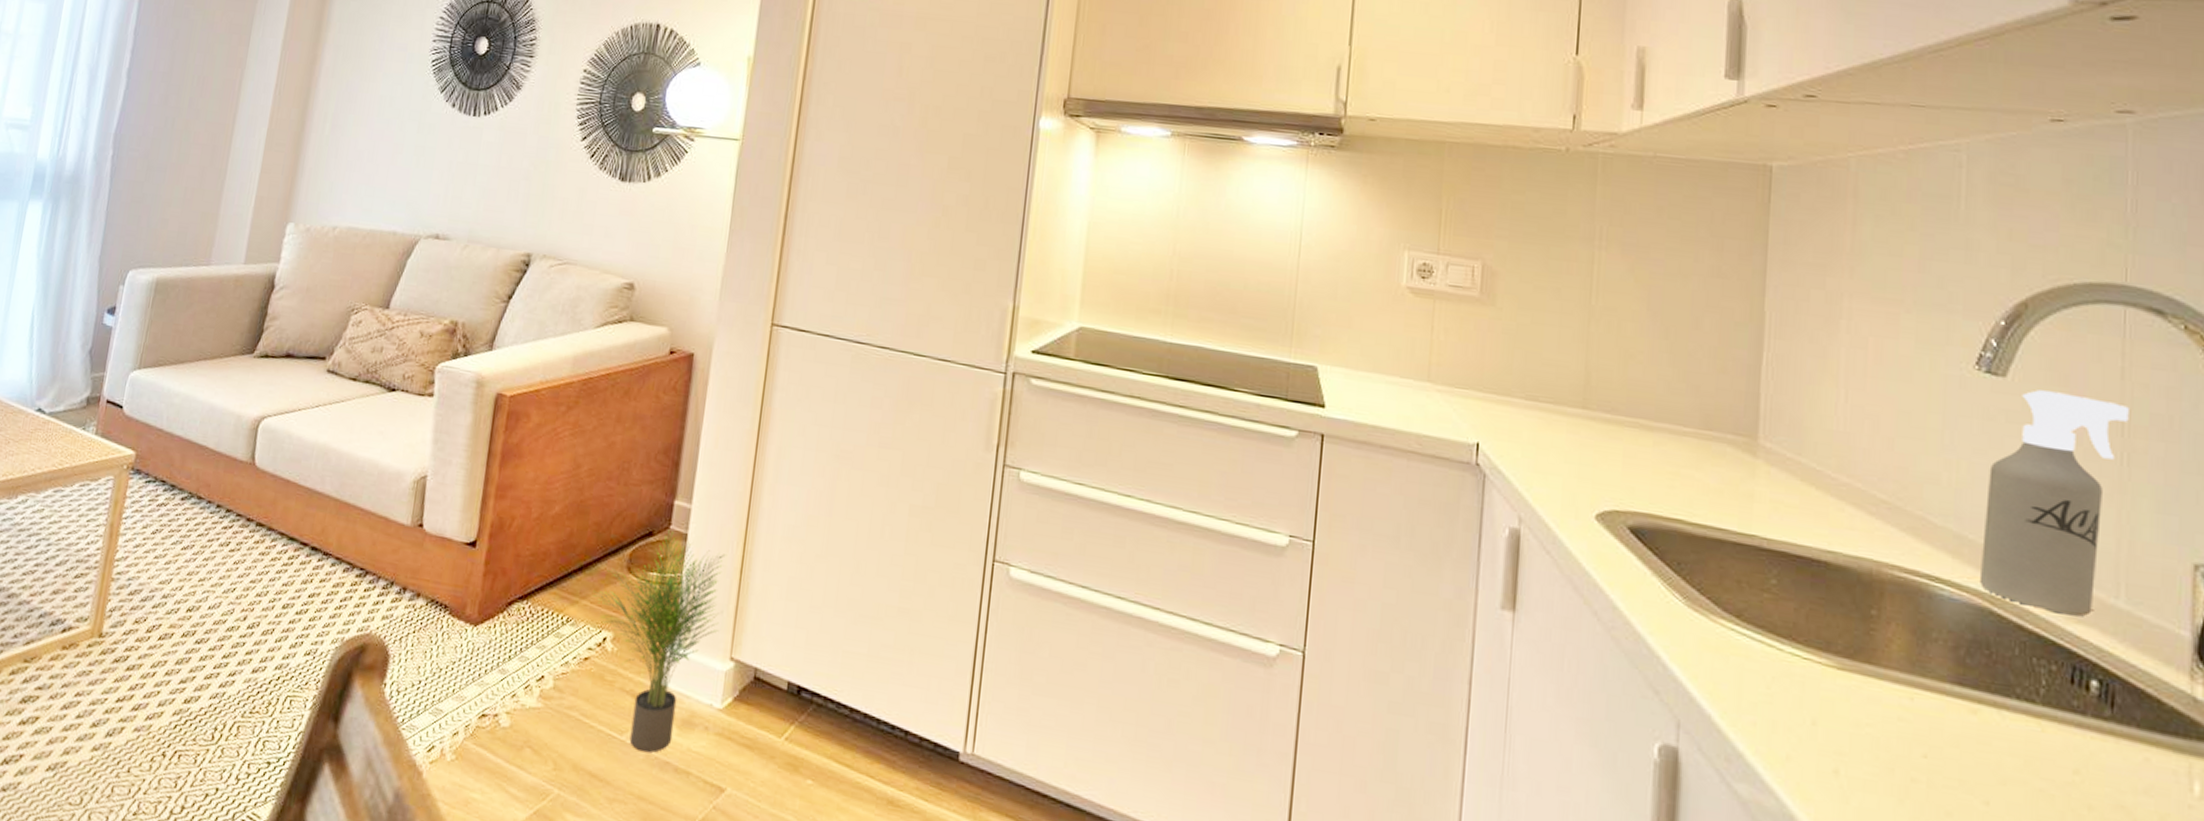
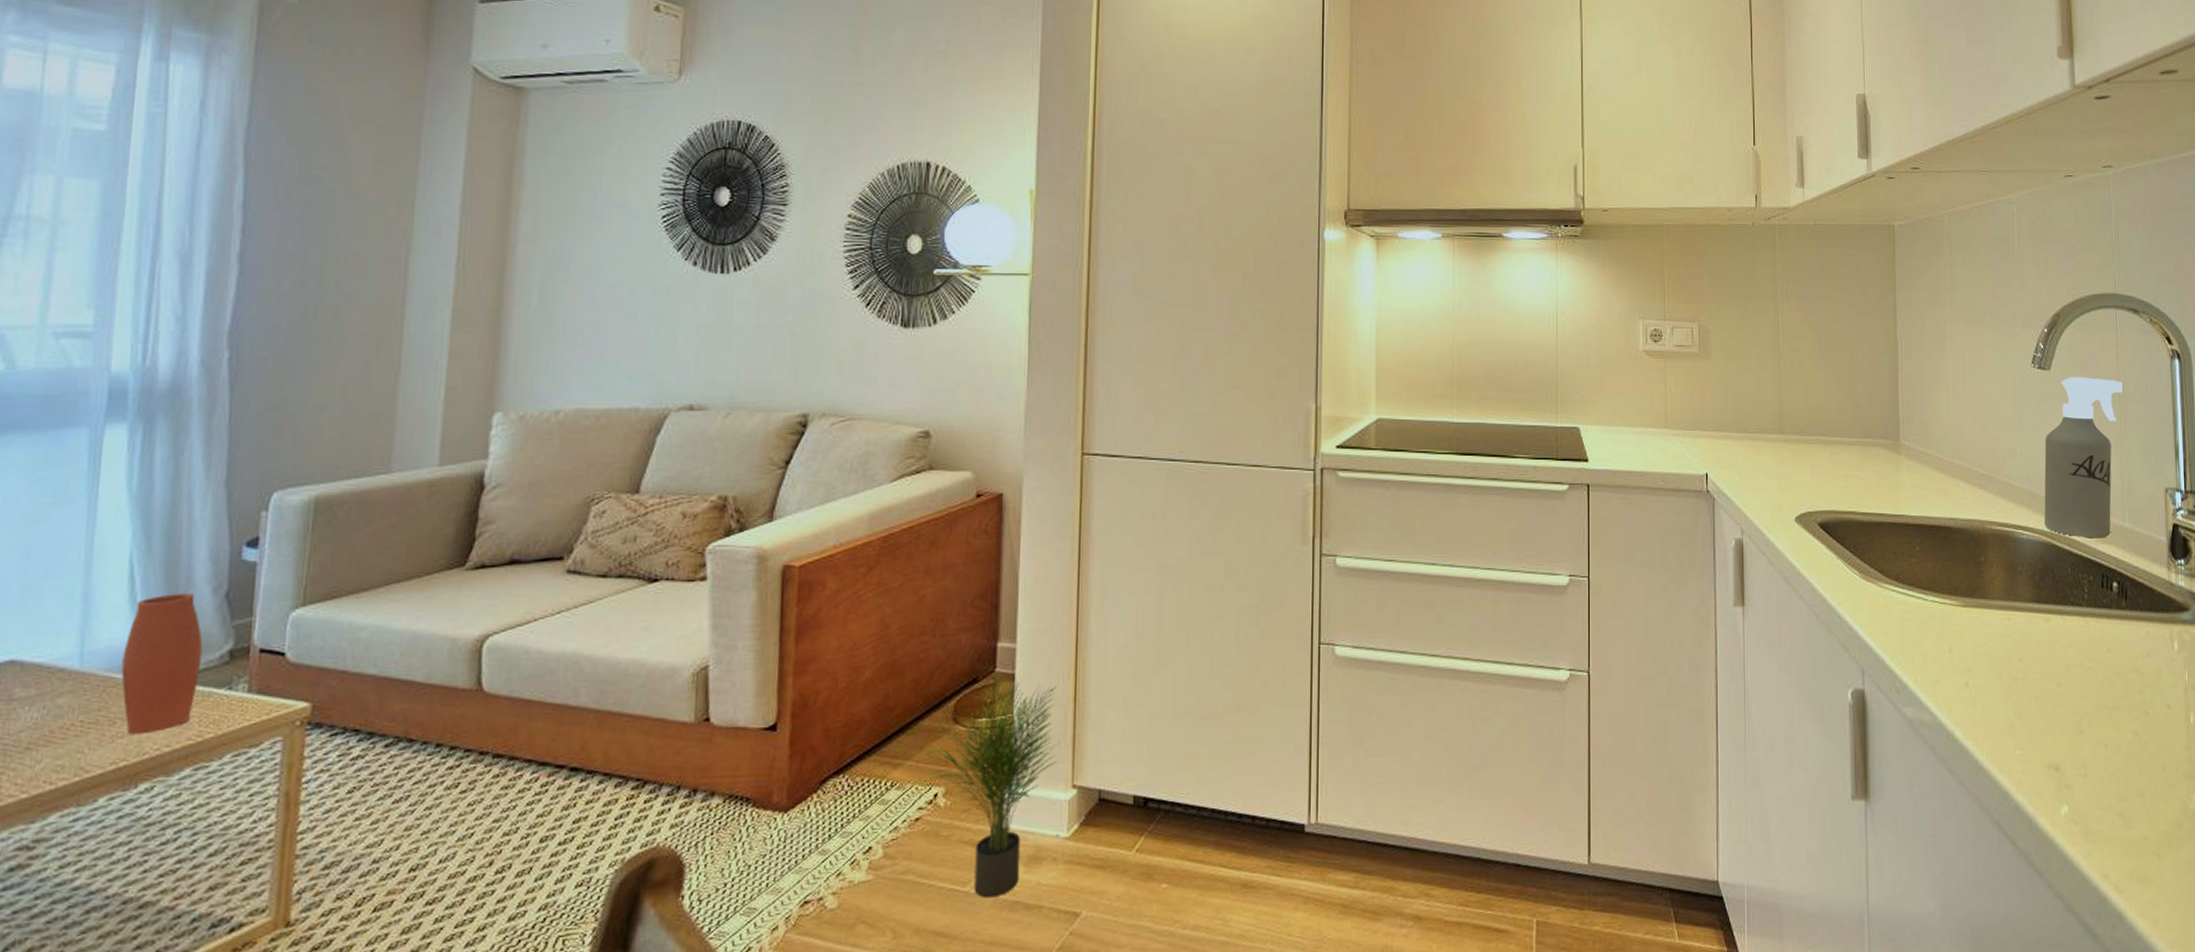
vase: none [15,344,71,456] -> present [121,593,203,735]

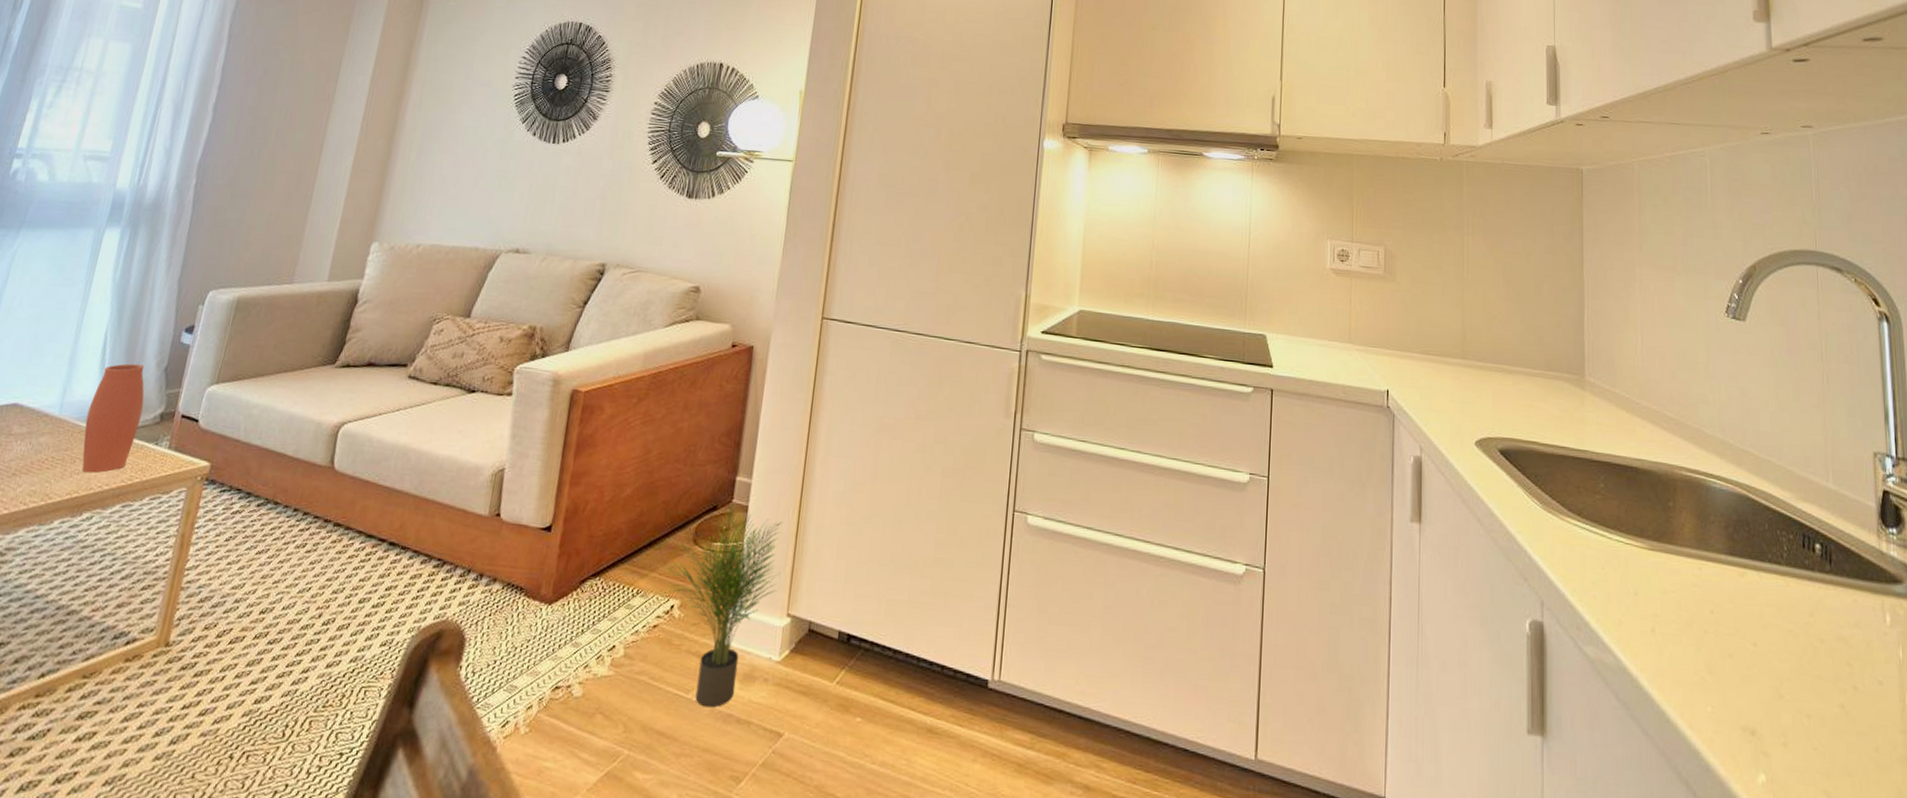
spray bottle: present [2044,377,2123,538] -> none [1738,330,1825,497]

